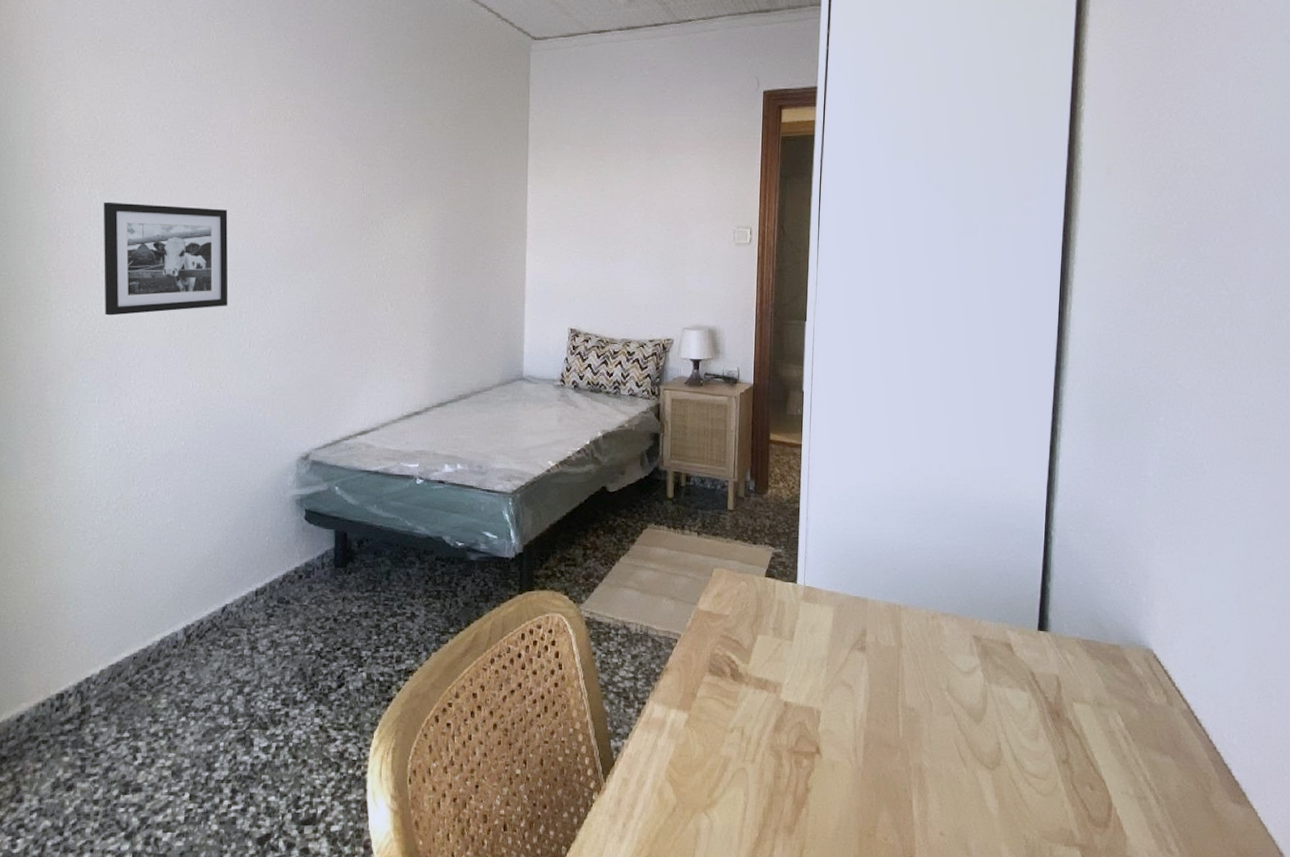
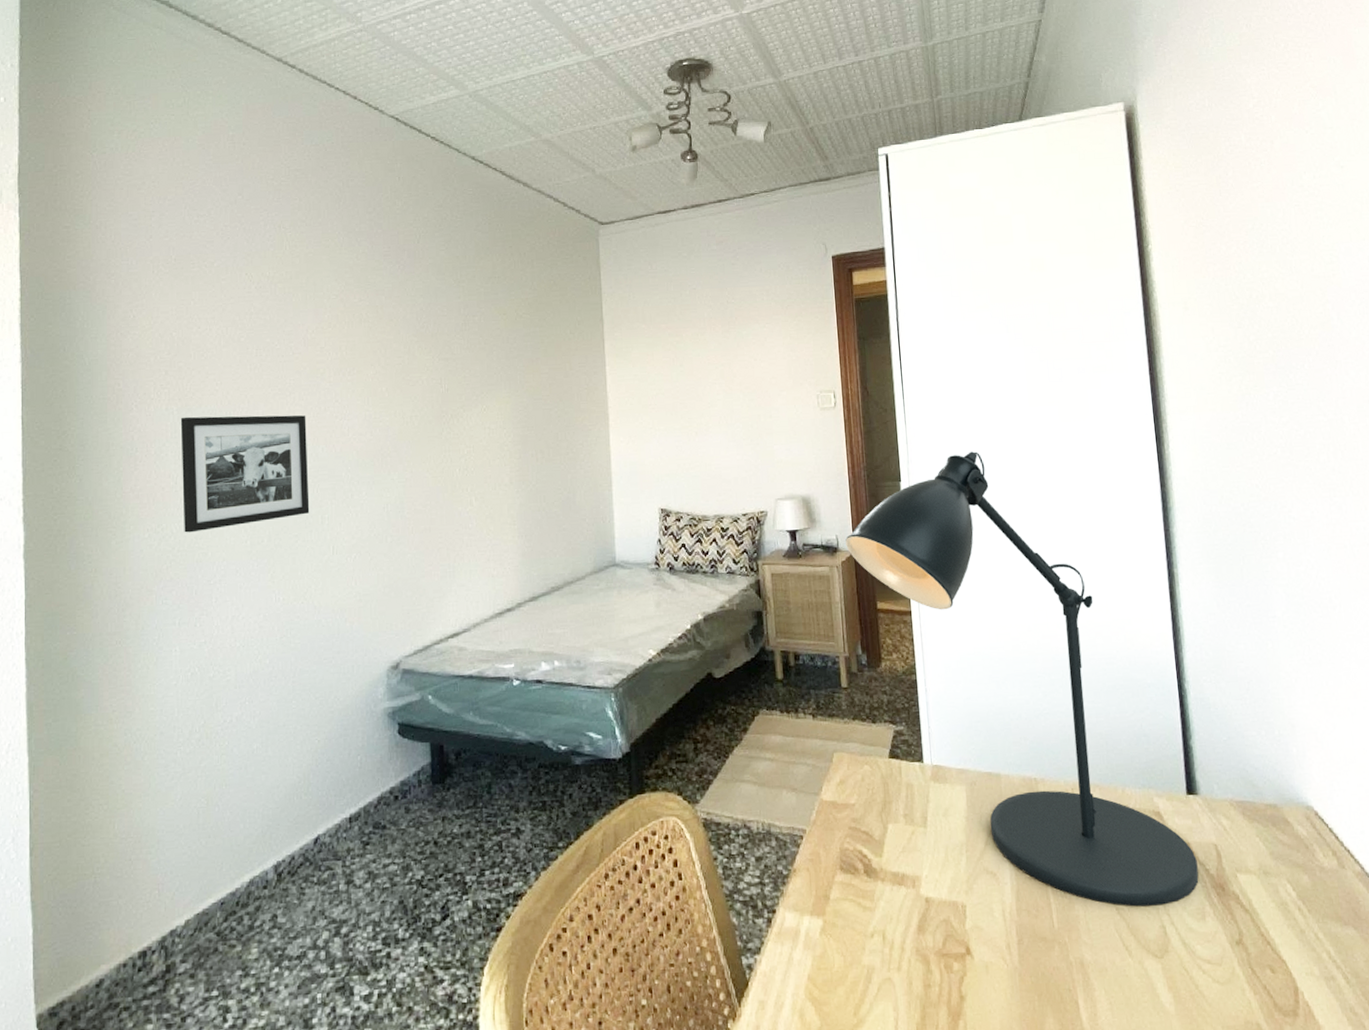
desk lamp: none [746,297,1038,725] -> present [845,451,1199,907]

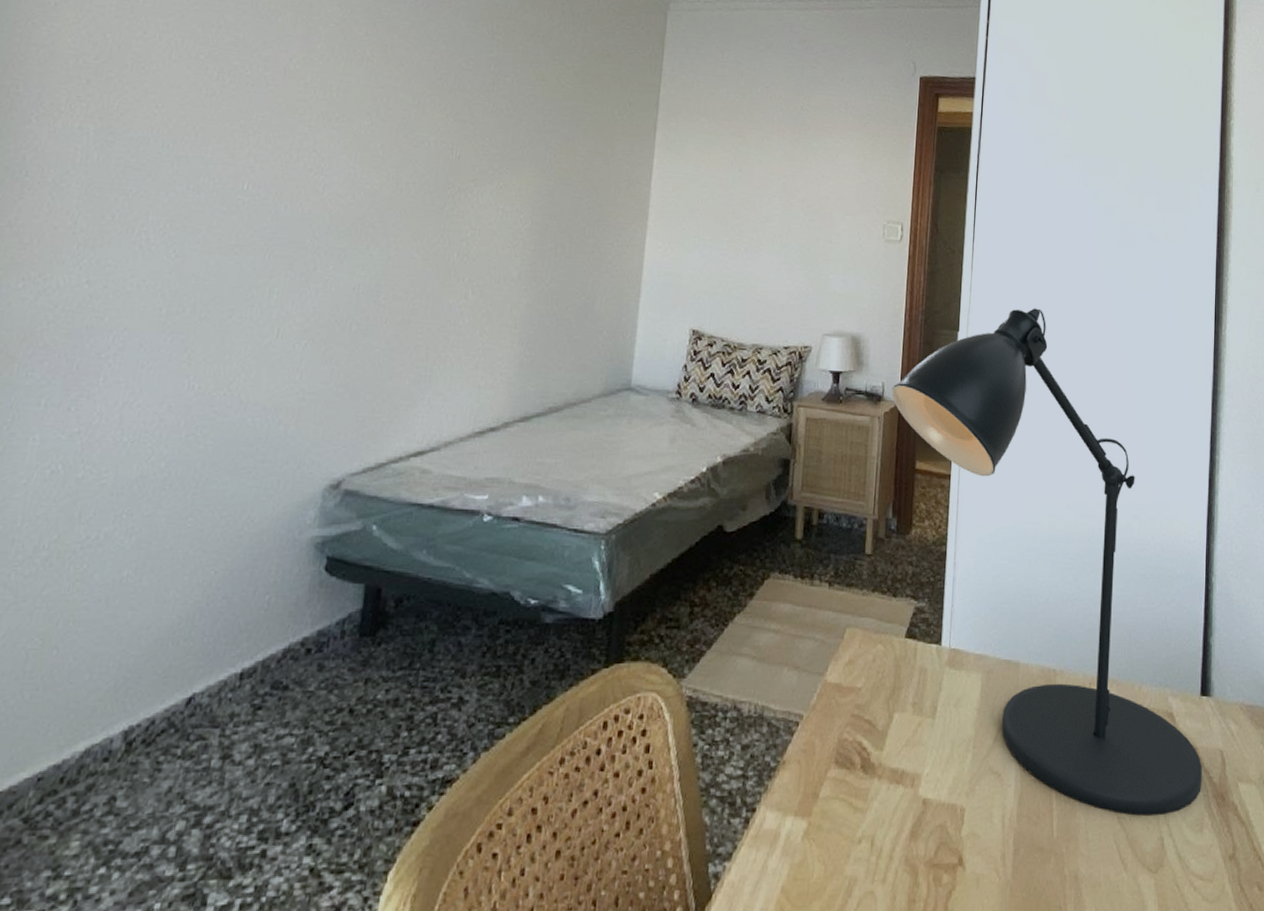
picture frame: present [180,415,310,533] -> none [75,140,271,289]

